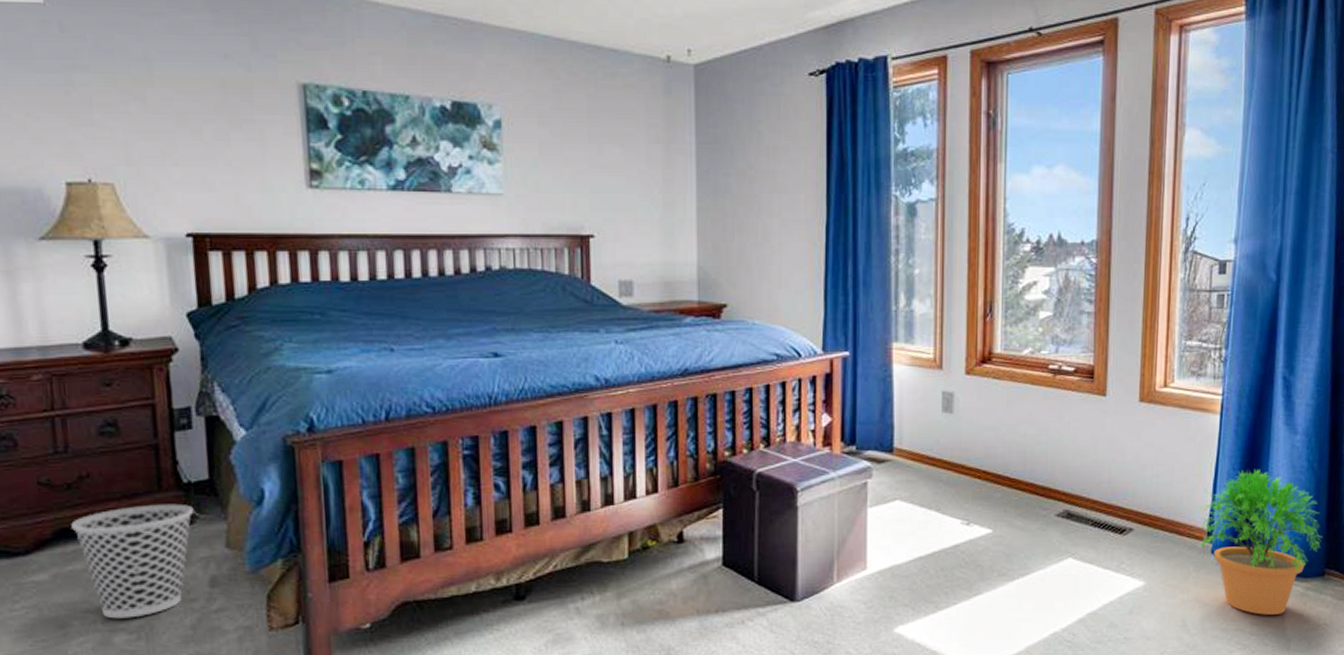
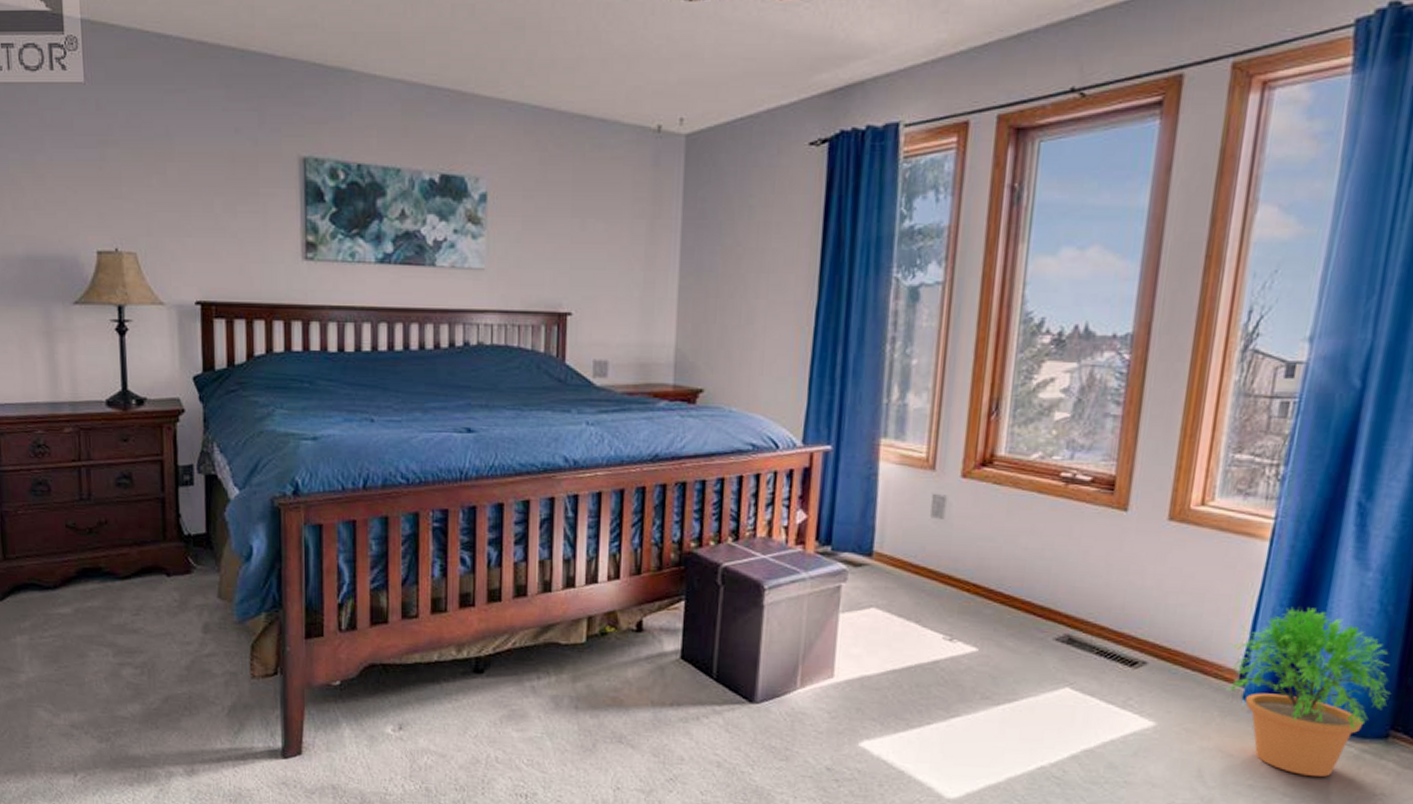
wastebasket: present [71,503,194,619] -> none [91,552,192,654]

